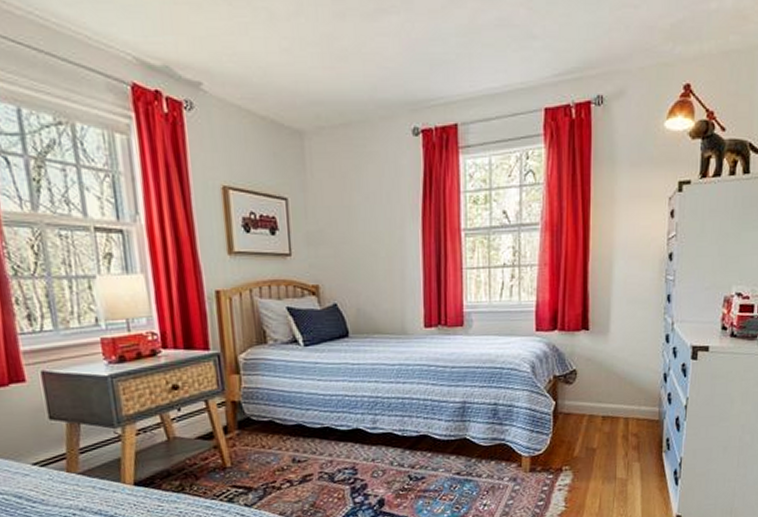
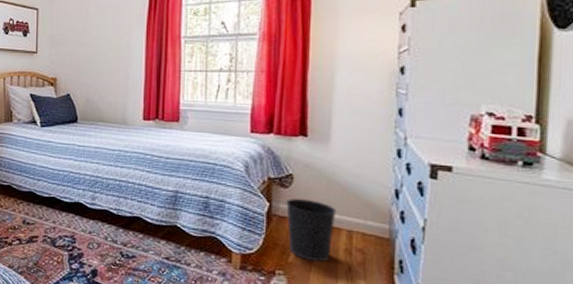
wastebasket: none [571,392,615,453] -> present [286,198,337,262]

